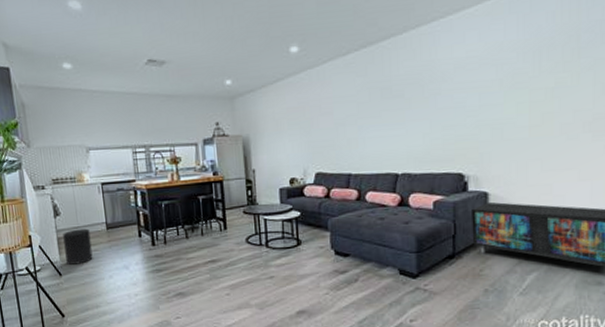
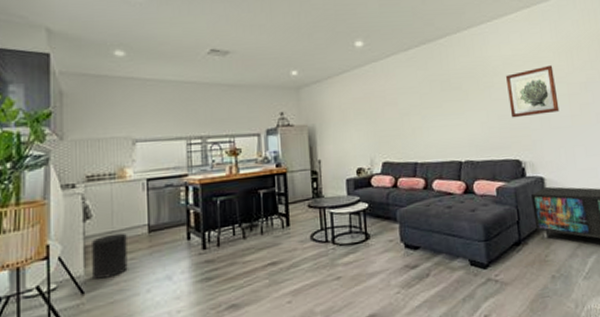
wall art: none [457,68,516,129] -> present [506,65,560,118]

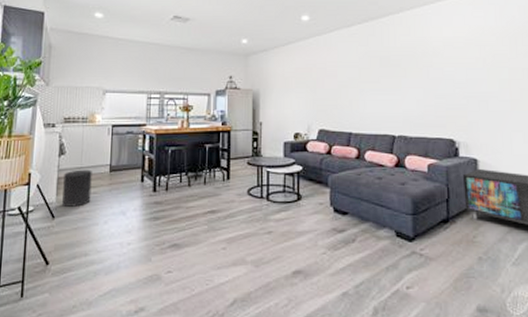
wall art: present [506,65,560,118] -> none [446,49,499,98]

